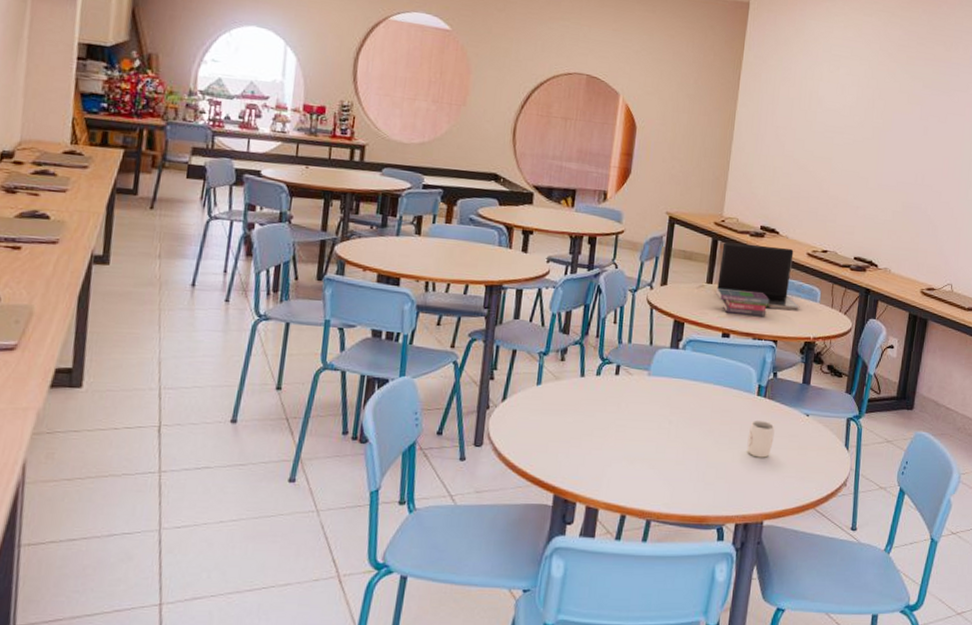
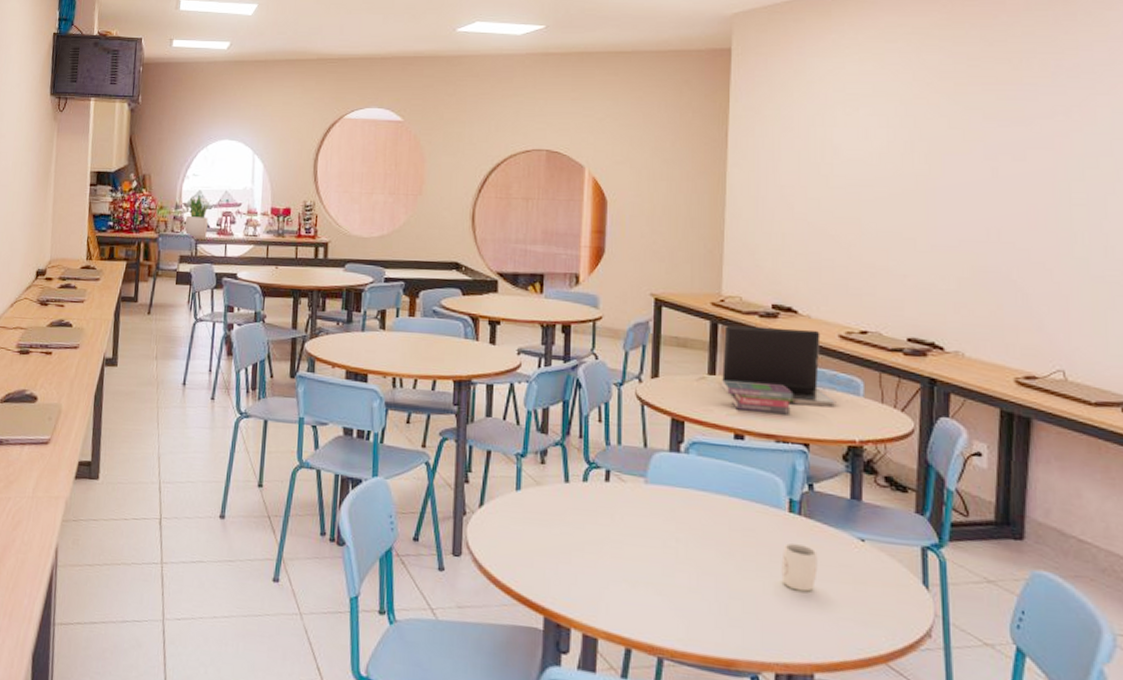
planter: none [199,84,233,132] -> present [185,196,211,240]

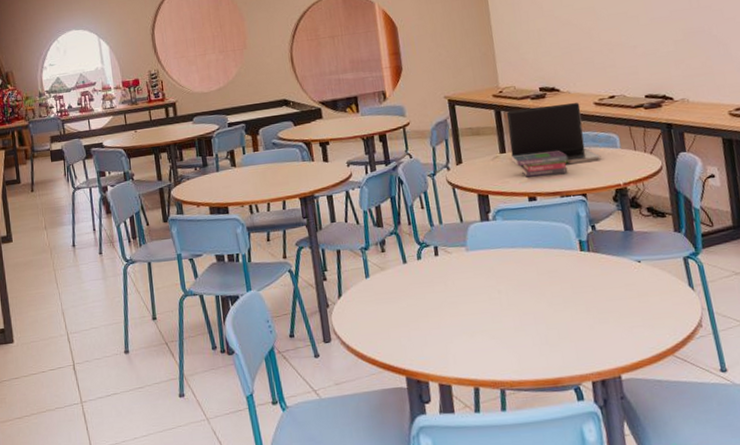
planter: present [185,196,211,240] -> none [50,82,71,120]
mug: present [781,543,818,592] -> none [581,274,610,312]

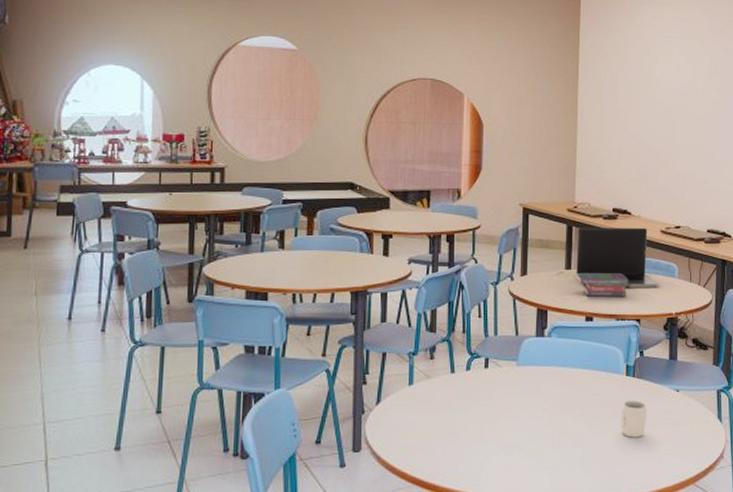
mug: none [581,274,610,312] -> present [621,400,647,438]

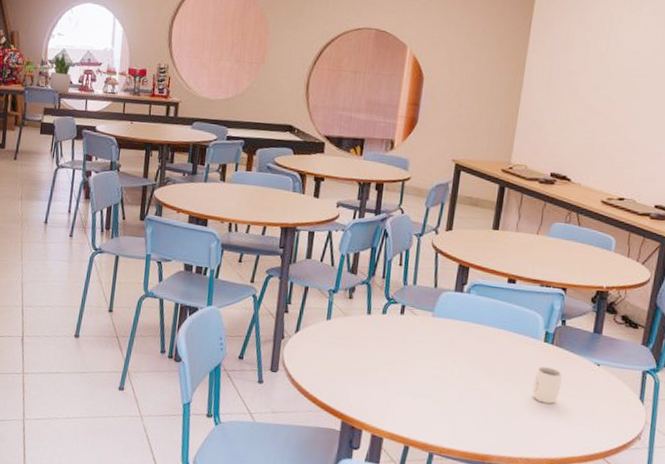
planter: none [66,122,95,168] -> present [49,54,74,94]
books: present [575,272,629,298] -> none [502,234,559,265]
laptop computer: present [576,227,659,288] -> none [503,188,592,258]

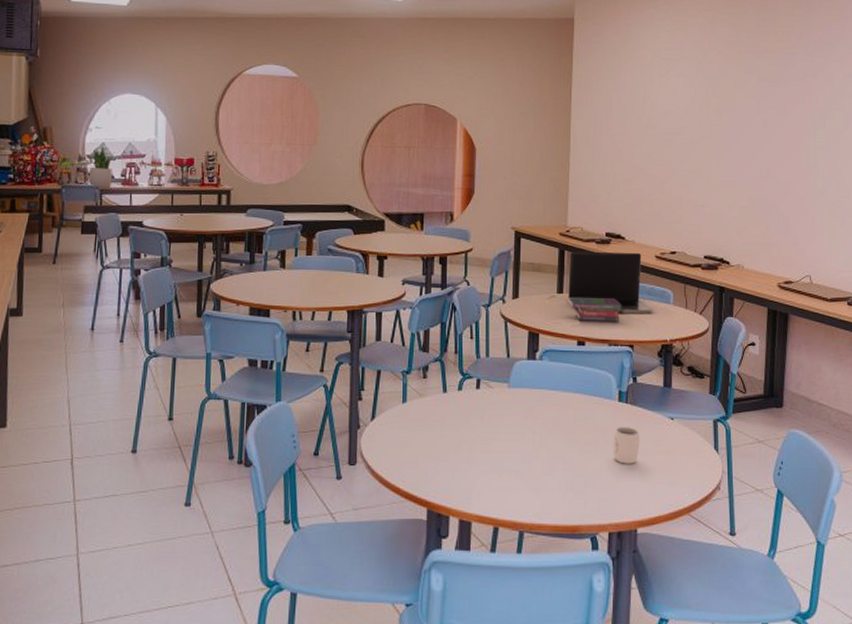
books: none [502,234,559,265] -> present [567,297,622,323]
laptop computer: none [503,188,592,258] -> present [568,251,653,313]

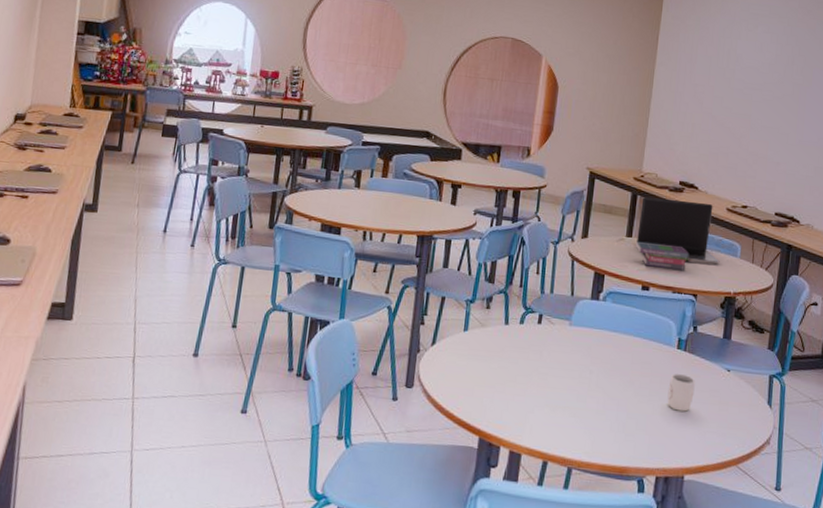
planter: present [89,148,114,190] -> none [173,53,201,95]

